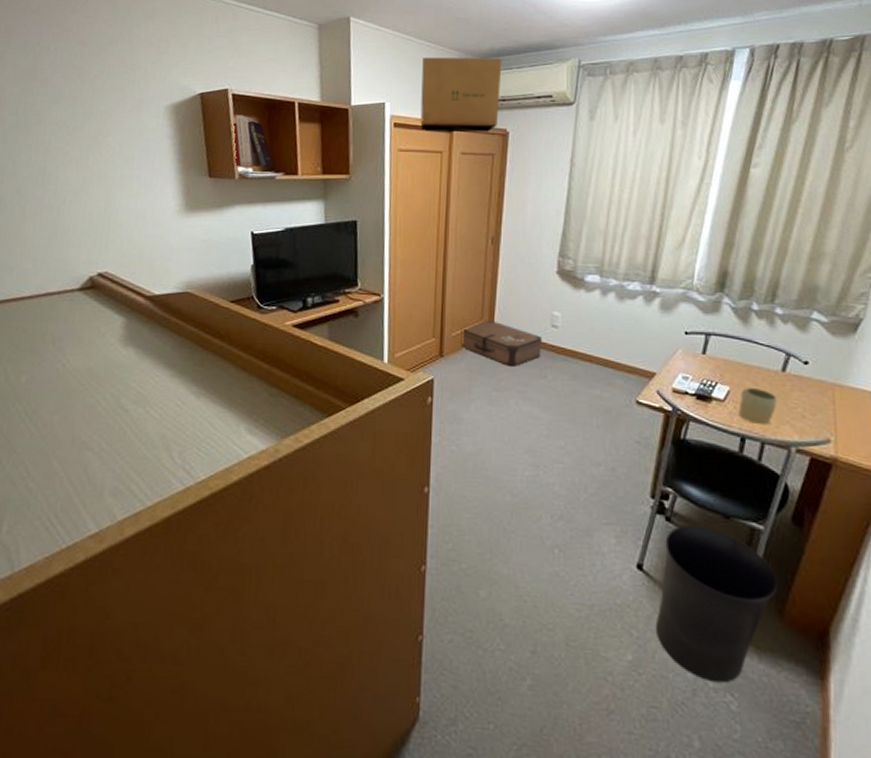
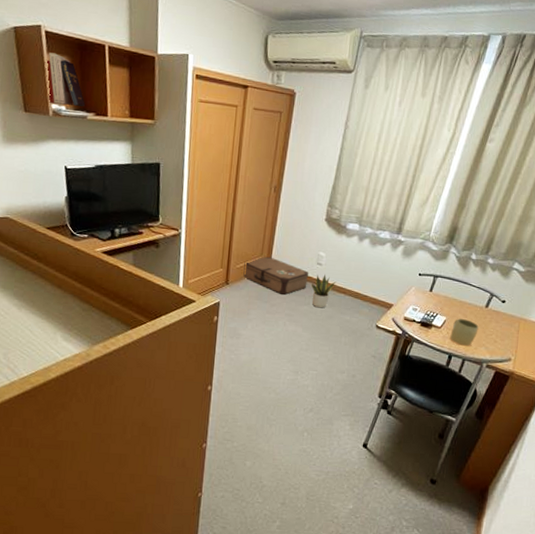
box: present [420,57,502,132] -> none [219,13,295,91]
potted plant: none [547,339,578,382] -> present [312,274,336,308]
waste bin: present [655,525,778,683] -> none [371,417,459,523]

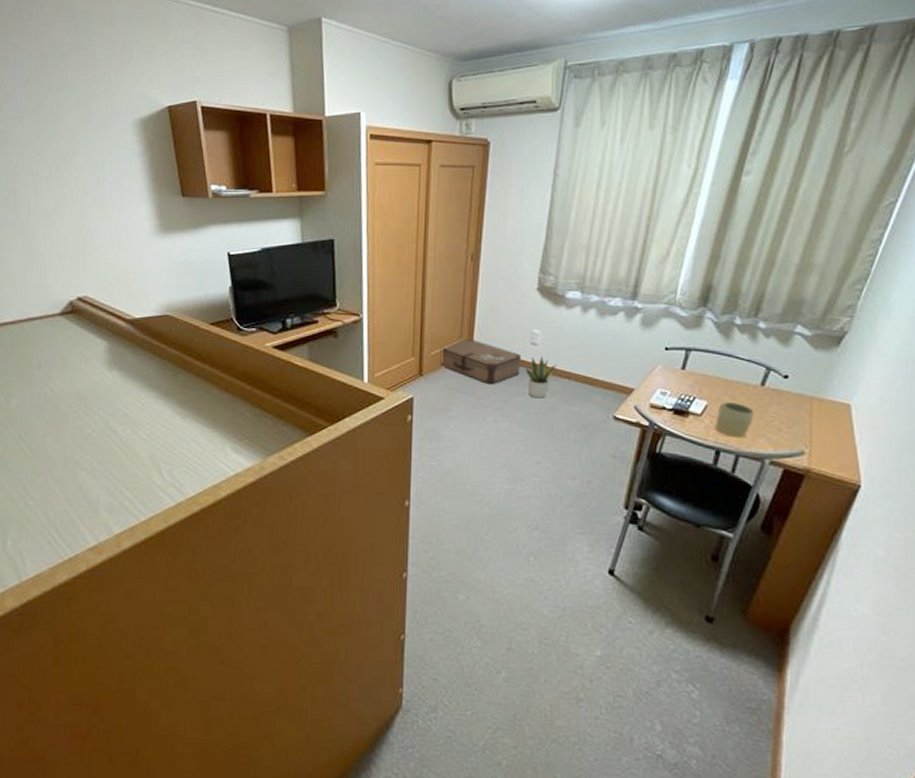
books: present [44,52,86,107] -> none [202,129,248,185]

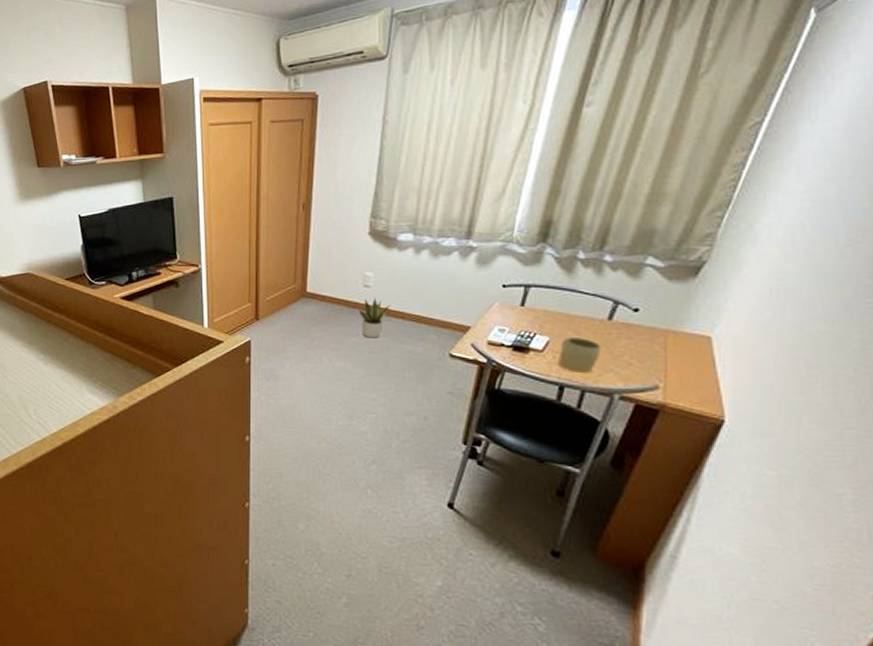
suitcase: present [440,339,522,384] -> none [275,284,355,326]

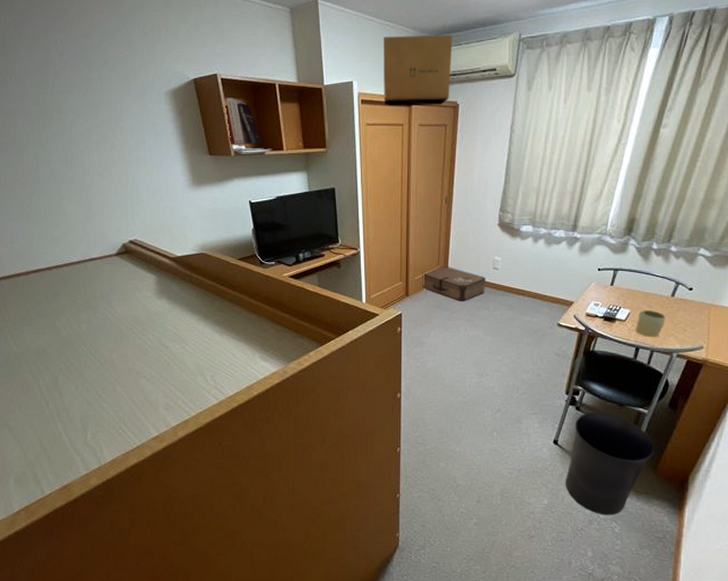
books: none [53,105,95,155] -> present [223,98,263,145]
box: none [229,17,310,103] -> present [384,35,453,106]
suitcase: none [275,284,355,326] -> present [422,266,486,301]
potted plant: present [359,298,391,338] -> none [490,278,514,311]
waste bin: none [465,469,592,608] -> present [565,413,654,515]

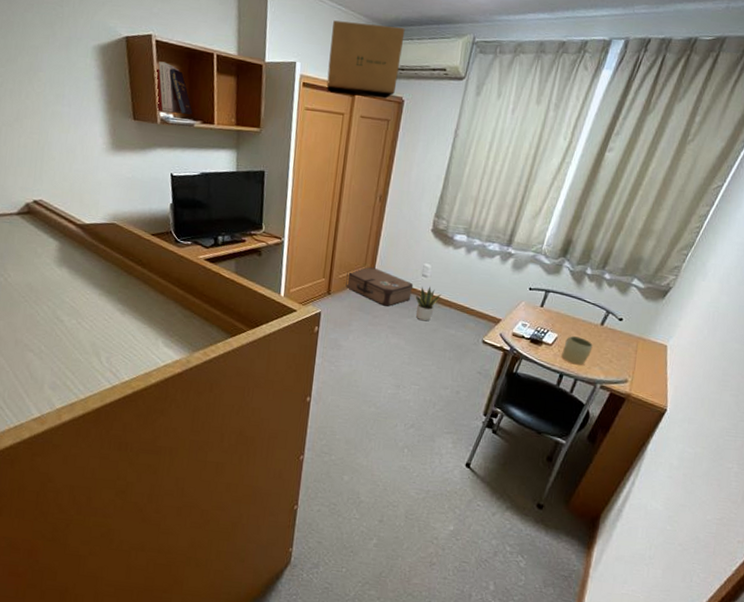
potted plant: none [490,278,514,311] -> present [415,286,442,321]
waste bin: present [565,413,654,515] -> none [473,437,569,548]

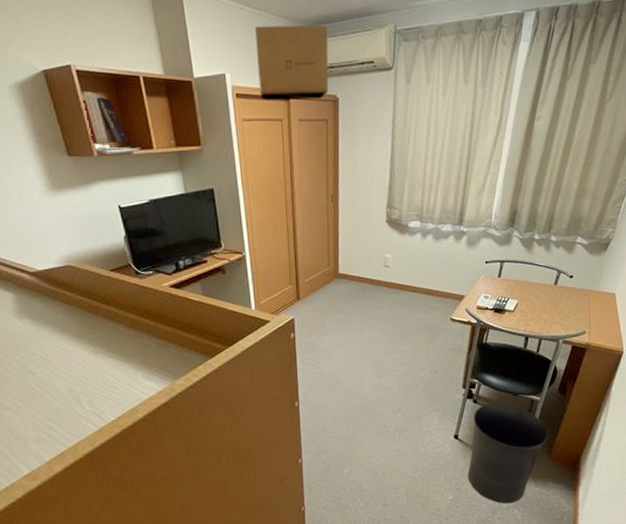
suitcase: present [345,267,414,307] -> none [312,266,378,302]
potted plant: present [415,286,442,321] -> none [382,276,406,310]
waste bin: none [473,437,569,548] -> present [467,403,548,504]
mug: present [561,336,593,366] -> none [524,299,551,327]

